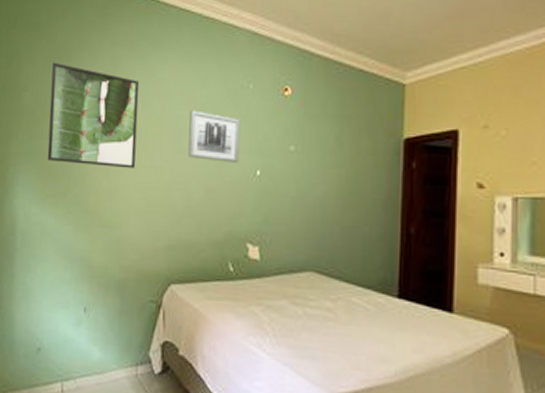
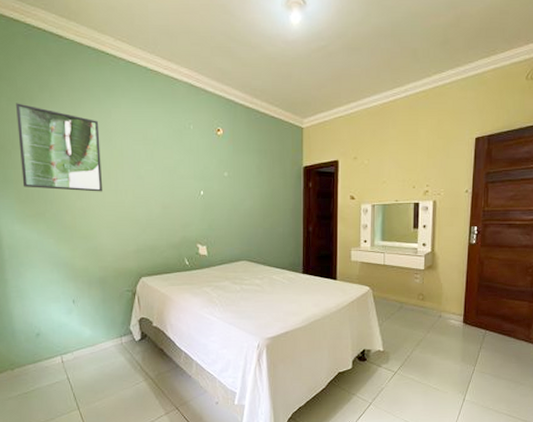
wall art: present [187,110,241,162] -> none [144,145,187,185]

